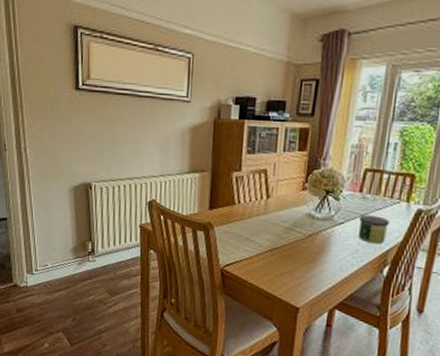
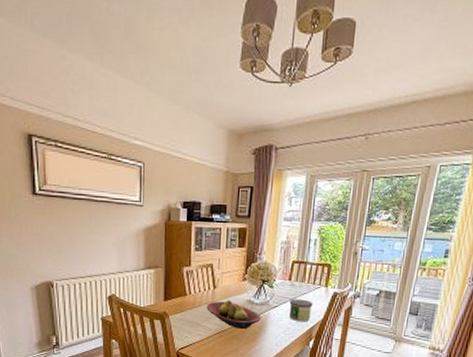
fruit bowl: none [257,212,323,249] -> present [206,300,261,330]

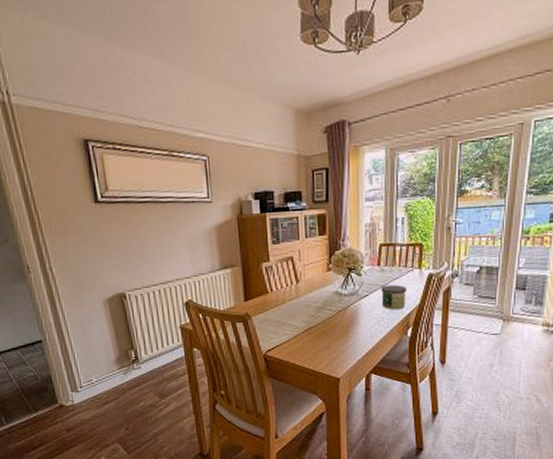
fruit bowl: present [206,300,261,330] -> none [290,293,352,324]

